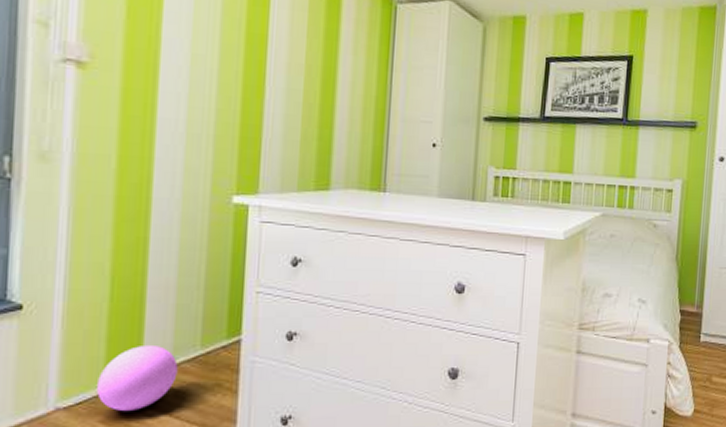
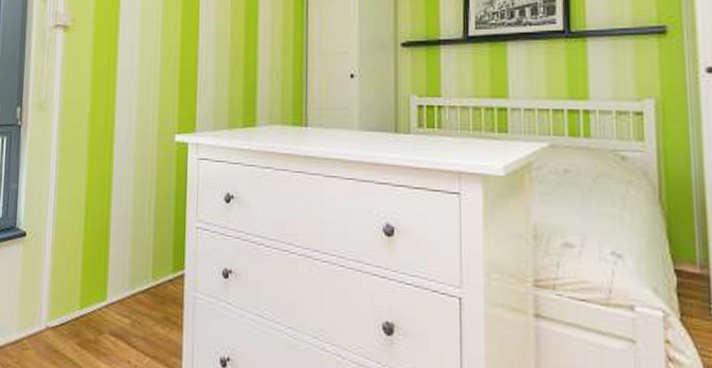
ball: present [97,344,178,412] -> none [75,273,135,337]

